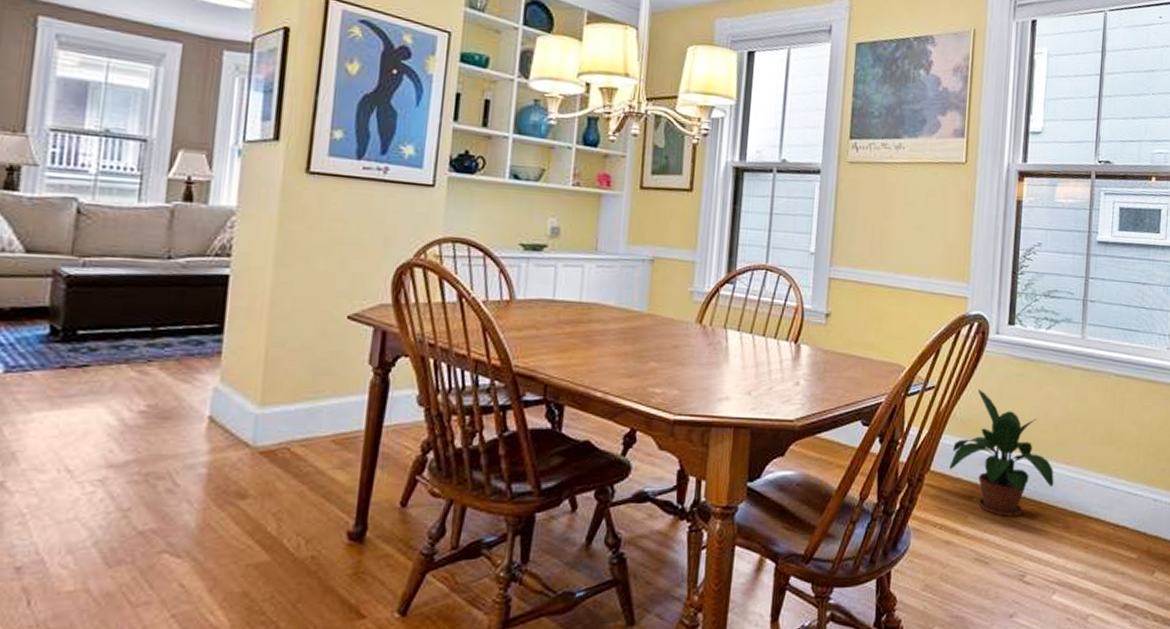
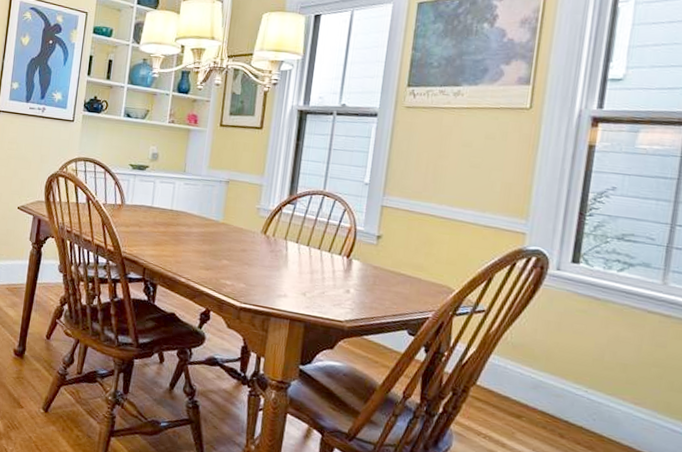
potted plant: present [949,389,1054,516] -> none [497,319,619,444]

